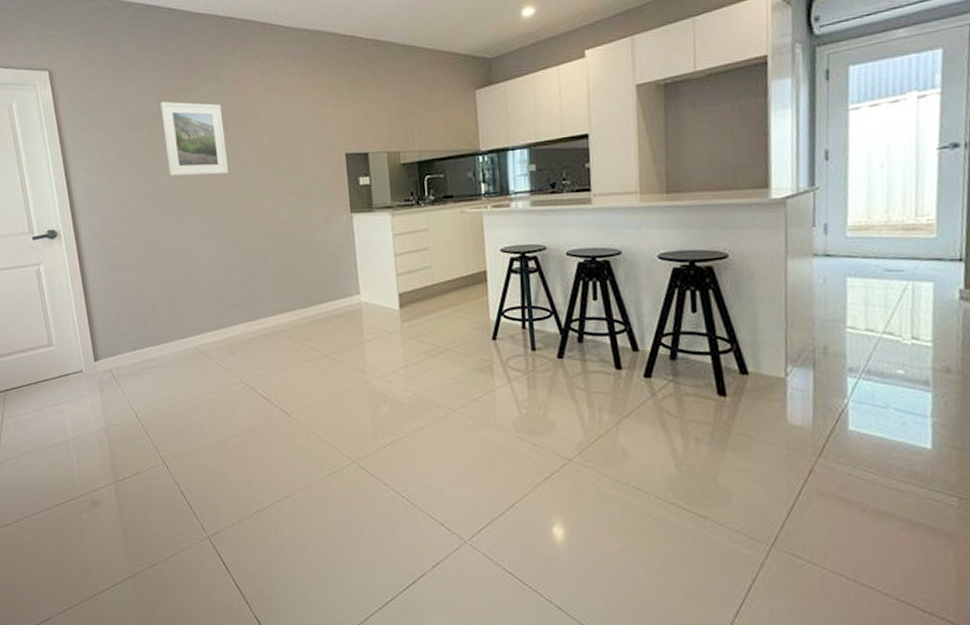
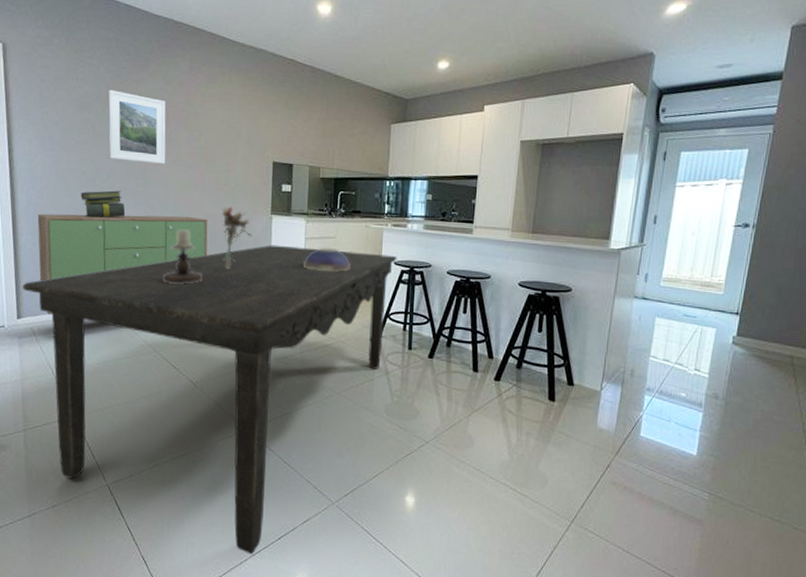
dining table: none [95,241,504,608] -> present [22,245,397,555]
sideboard: none [102,227,285,354] -> present [37,213,208,315]
stack of books: none [144,209,193,244] -> present [81,190,126,218]
candlestick: none [239,242,285,305] -> present [161,229,204,285]
bouquet: none [294,210,333,281] -> present [221,206,252,269]
decorative bowl: none [395,241,451,271] -> present [304,247,351,272]

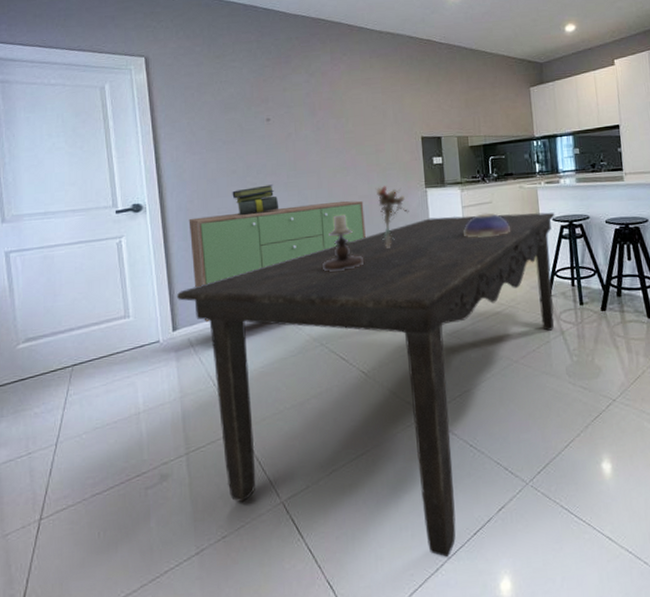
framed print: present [108,90,166,165] -> none [253,88,316,155]

